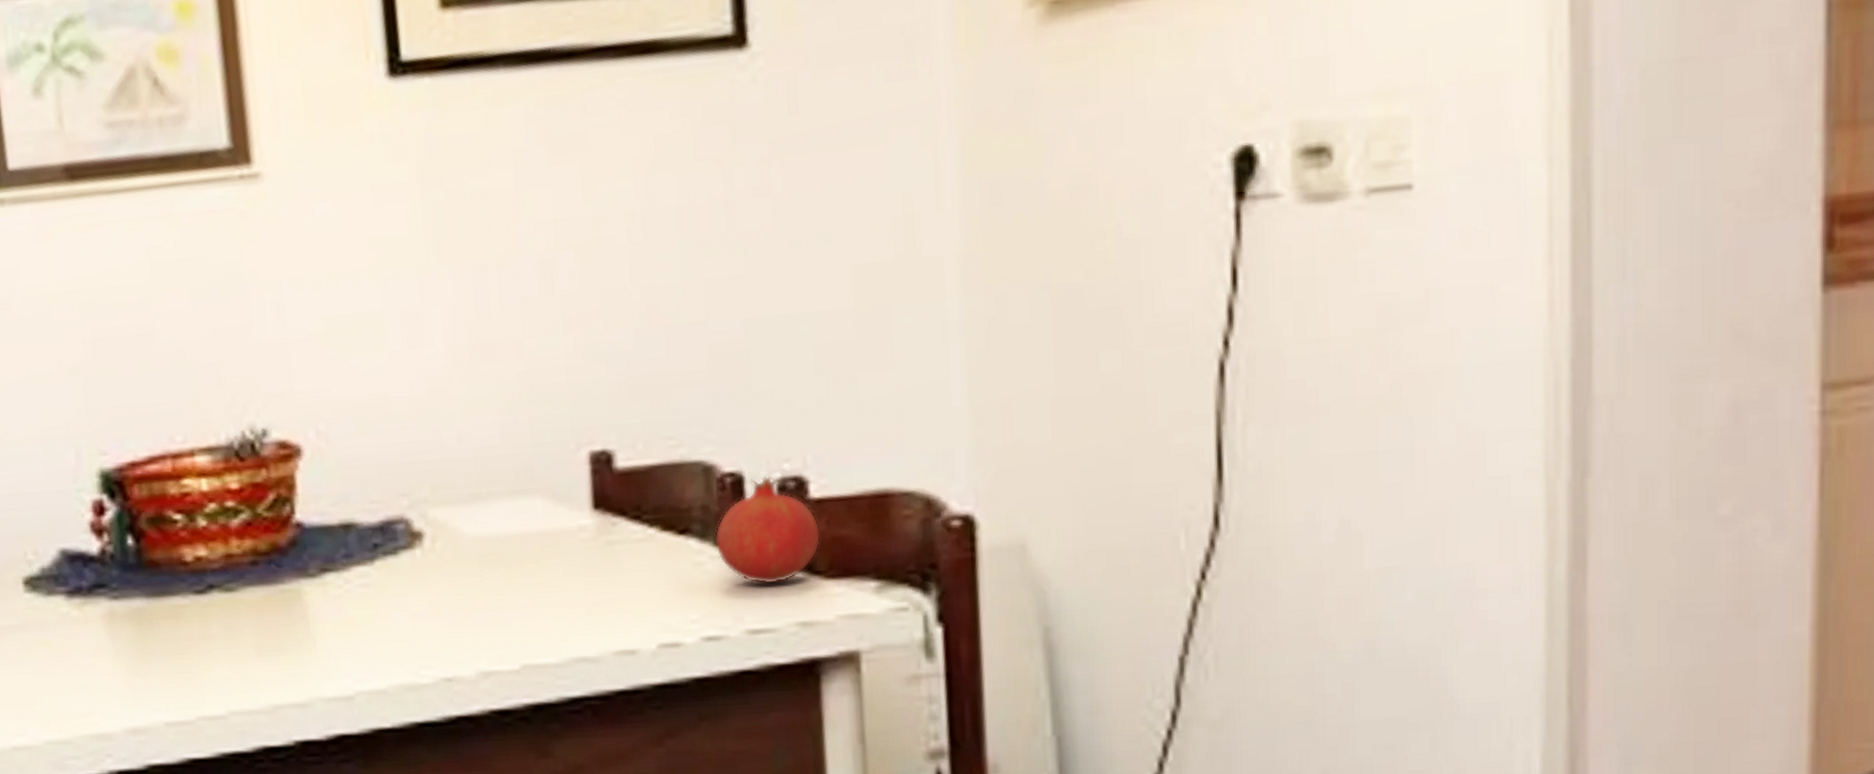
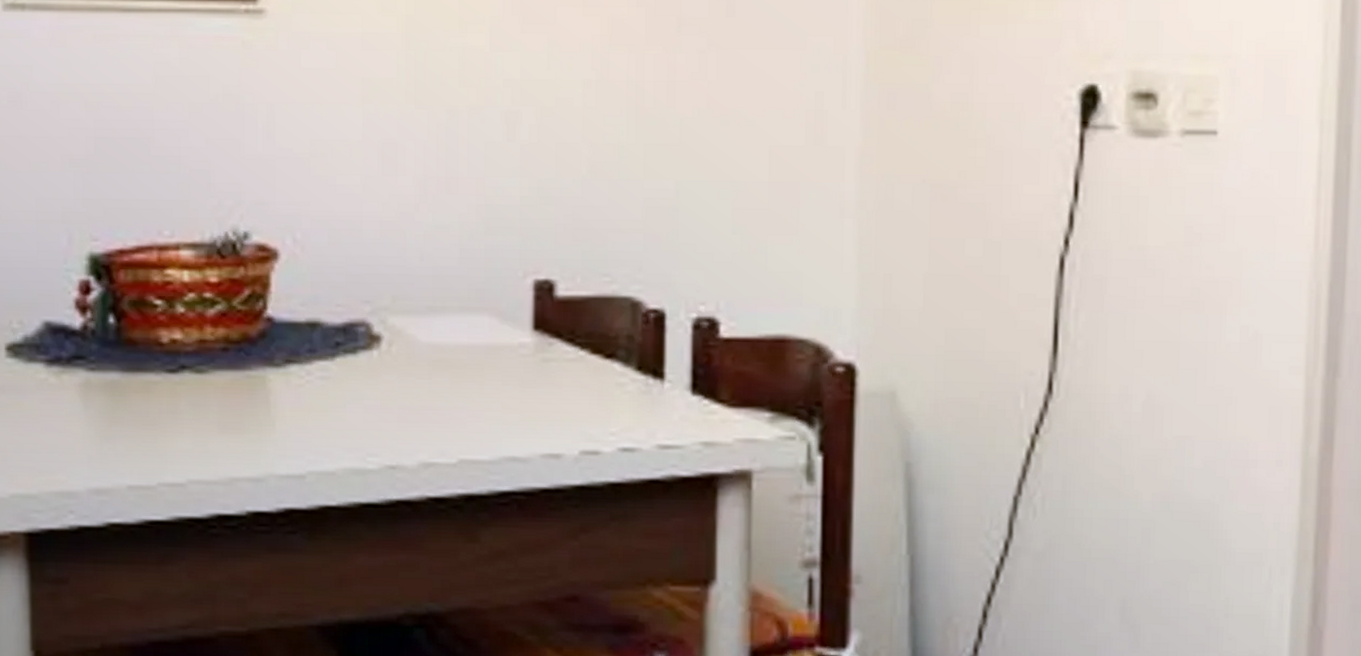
fruit: present [715,475,821,585] -> none [636,314,727,408]

